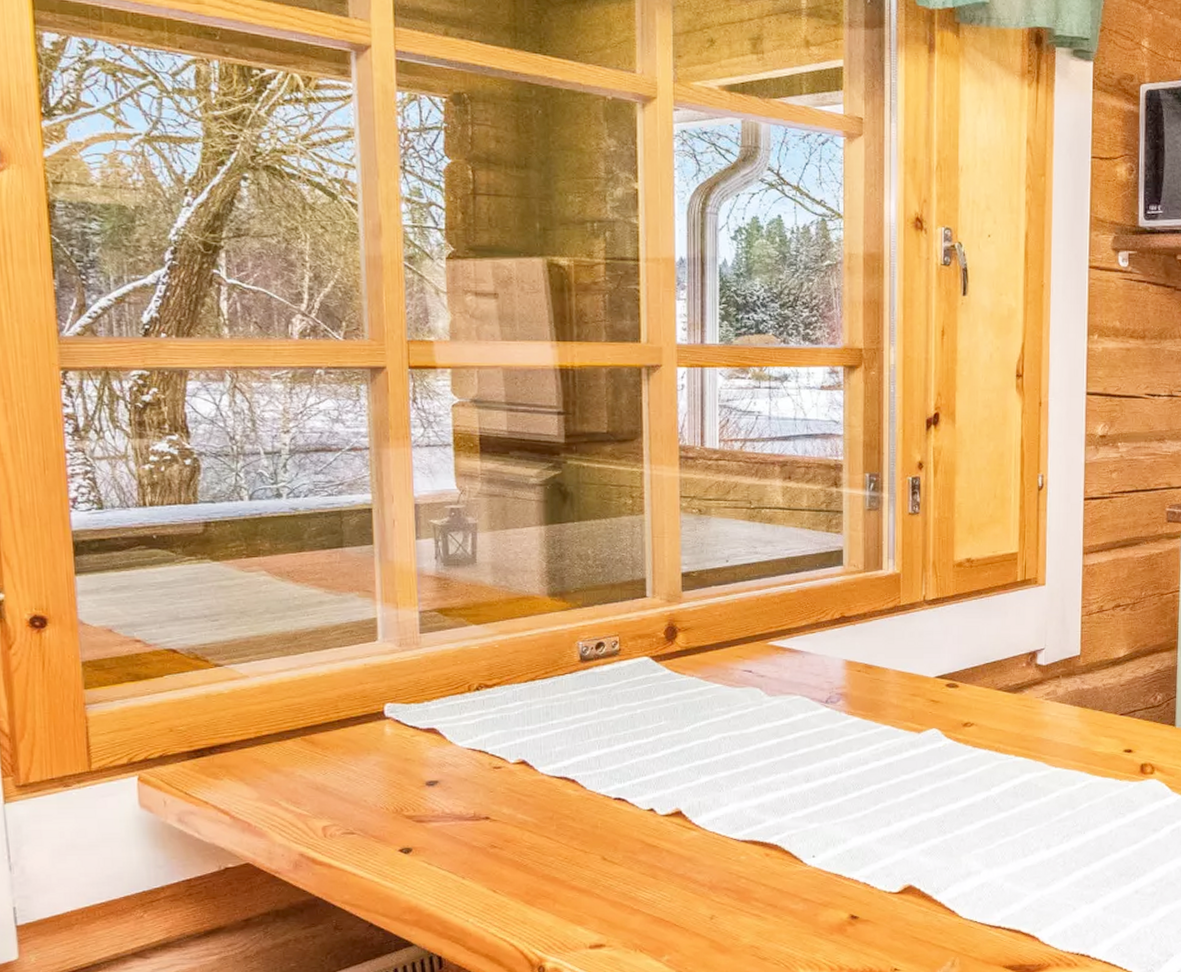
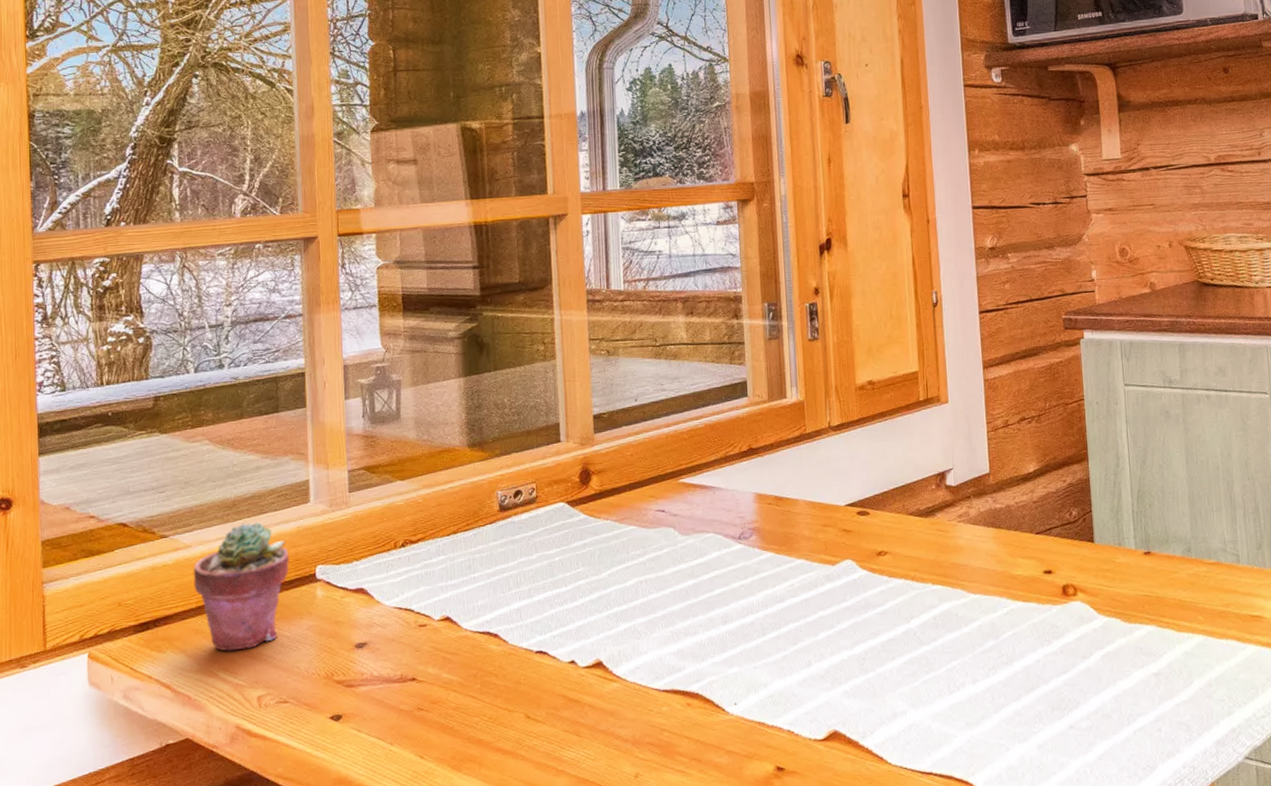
potted succulent: none [251,656,356,782] -> present [193,522,290,652]

